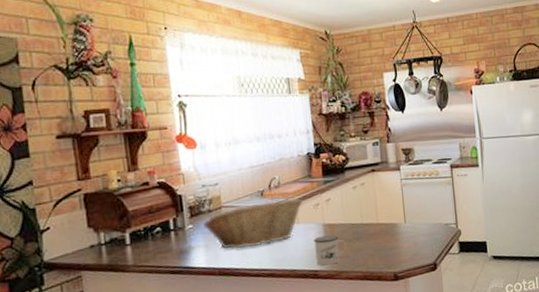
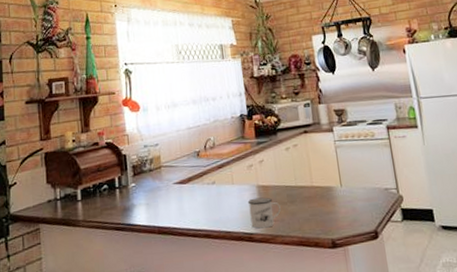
fruit basket: present [203,198,303,249] -> none [144,159,237,208]

